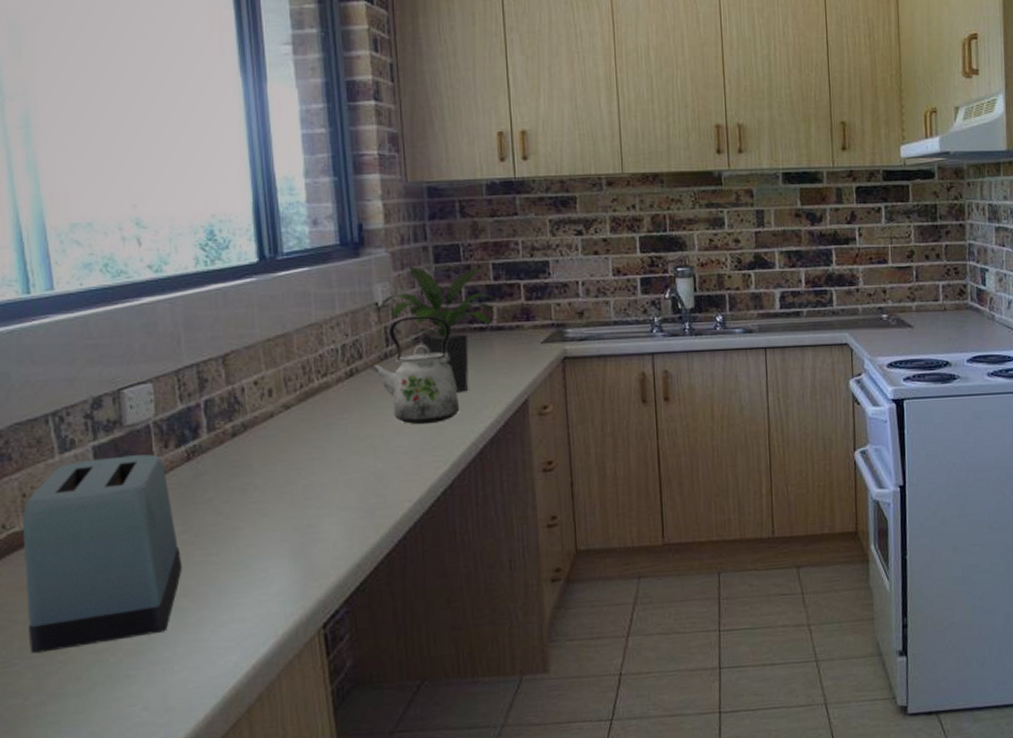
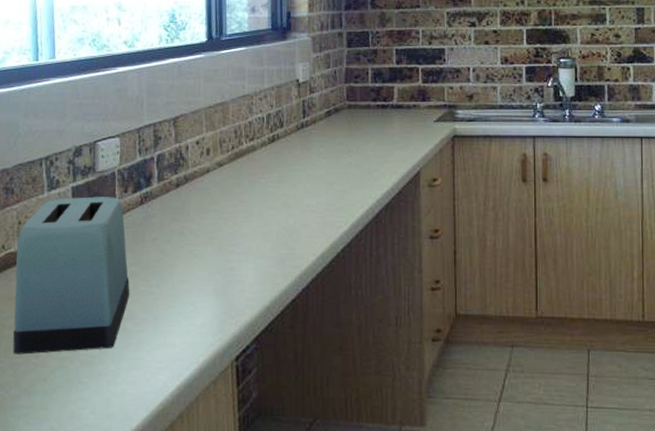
kettle: present [369,316,460,425] -> none [288,93,361,188]
potted plant: present [380,266,501,392] -> none [300,49,401,161]

